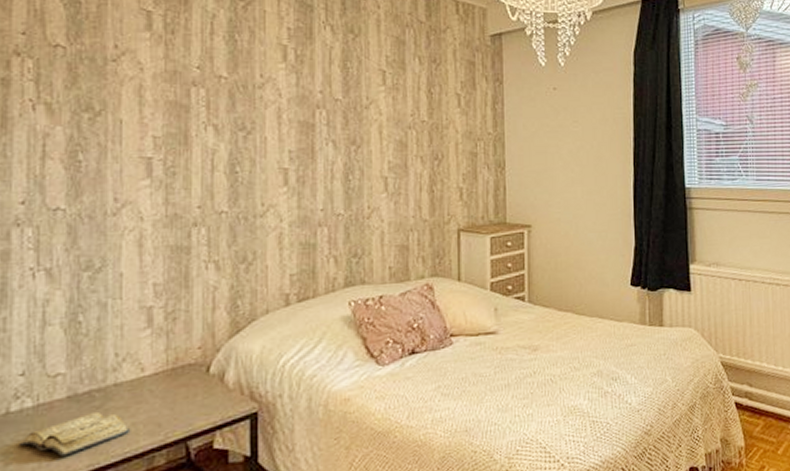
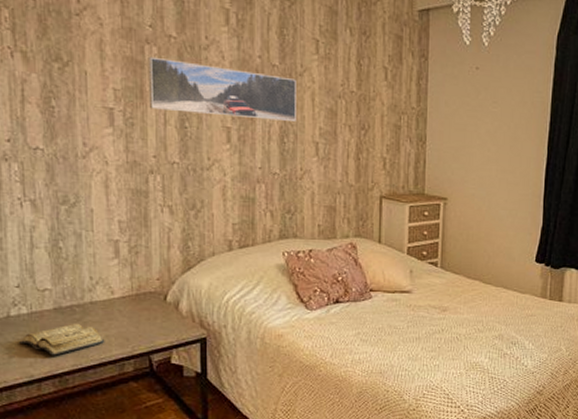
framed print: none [194,99,362,157] -> present [148,56,296,121]

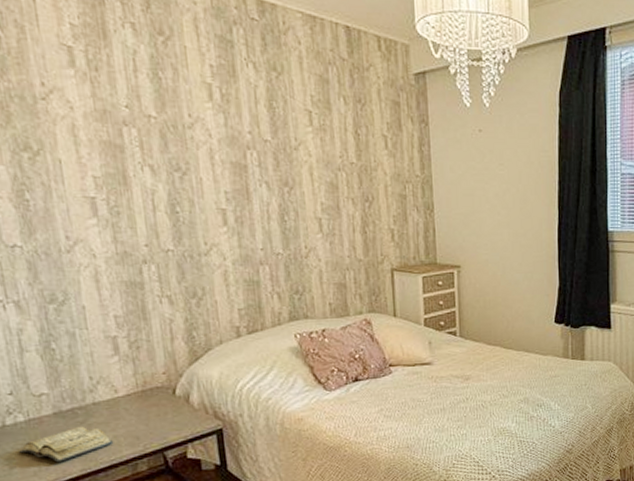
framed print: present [148,56,296,121] -> none [127,139,296,198]

